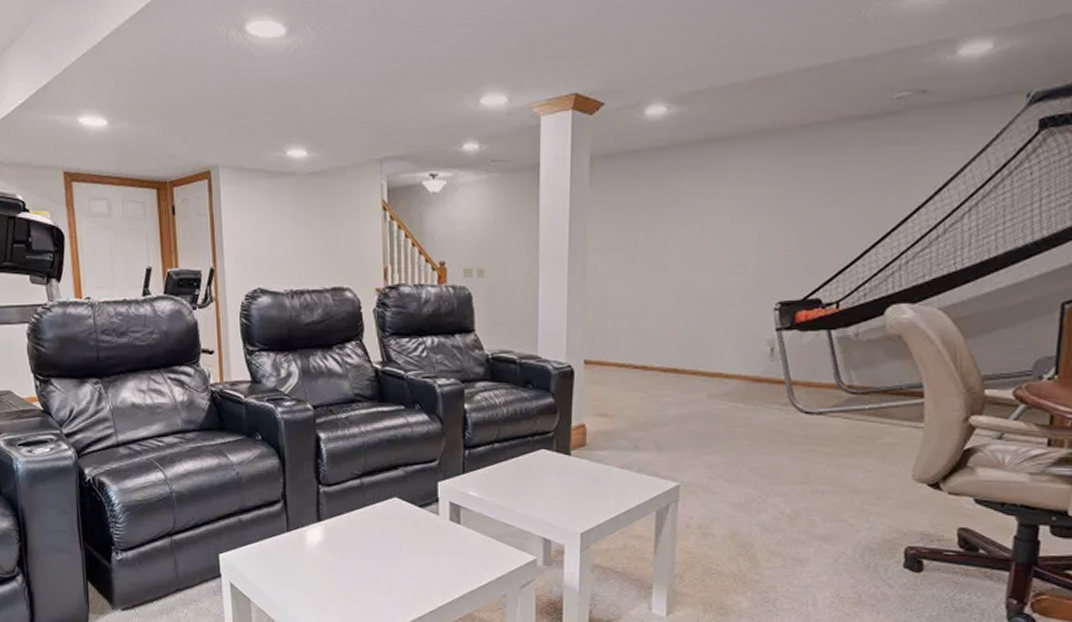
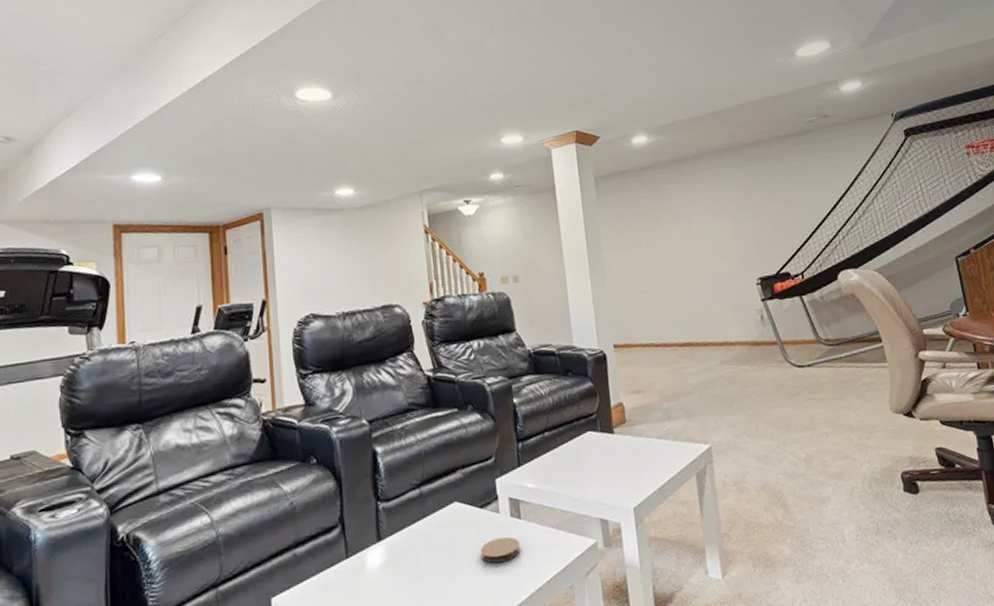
coaster: none [416,538,457,561] -> present [480,537,521,563]

